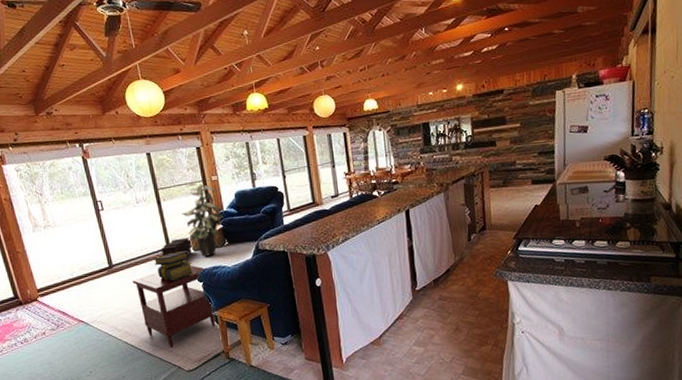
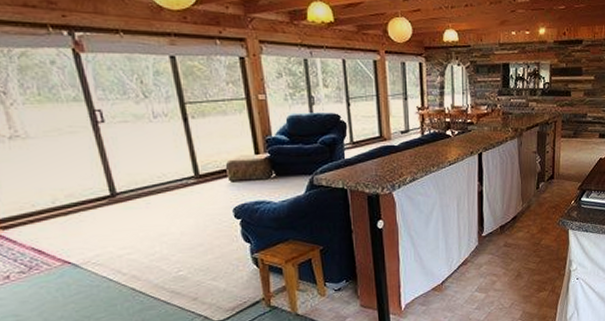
side table: present [132,265,216,347] -> none [145,198,256,294]
stack of books: present [153,251,195,281] -> none [175,181,231,217]
storage box: present [161,237,192,261] -> none [186,165,228,193]
indoor plant: present [182,183,225,257] -> none [216,100,273,189]

